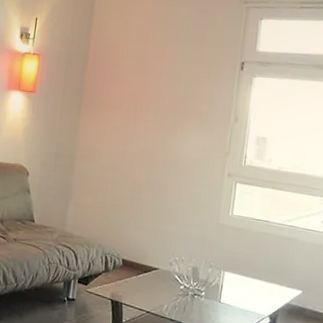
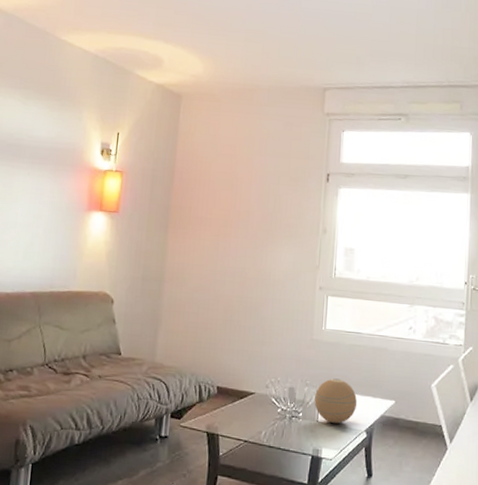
decorative orb: none [217,262,262,307] -> present [314,378,358,423]

